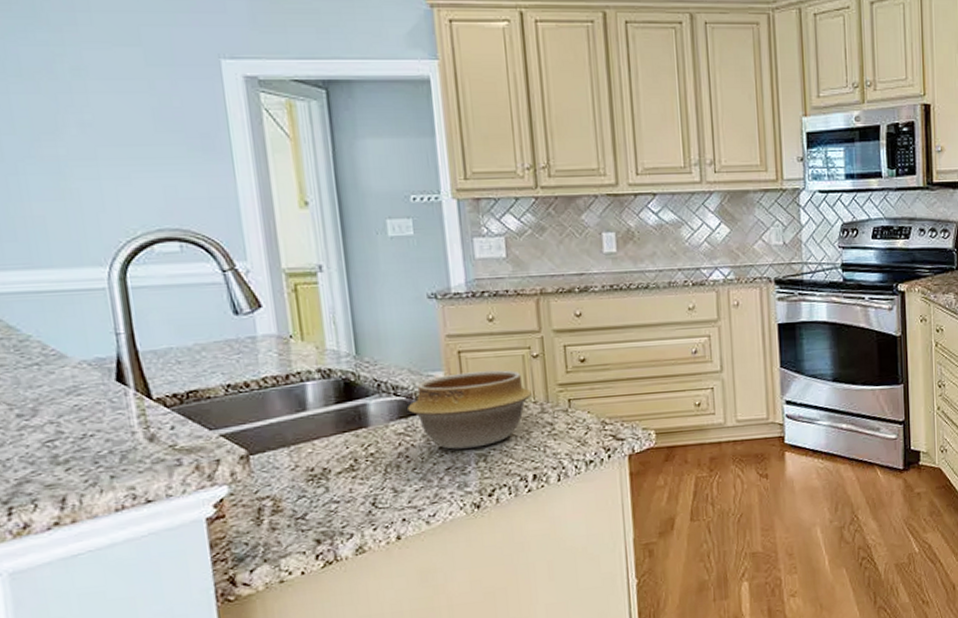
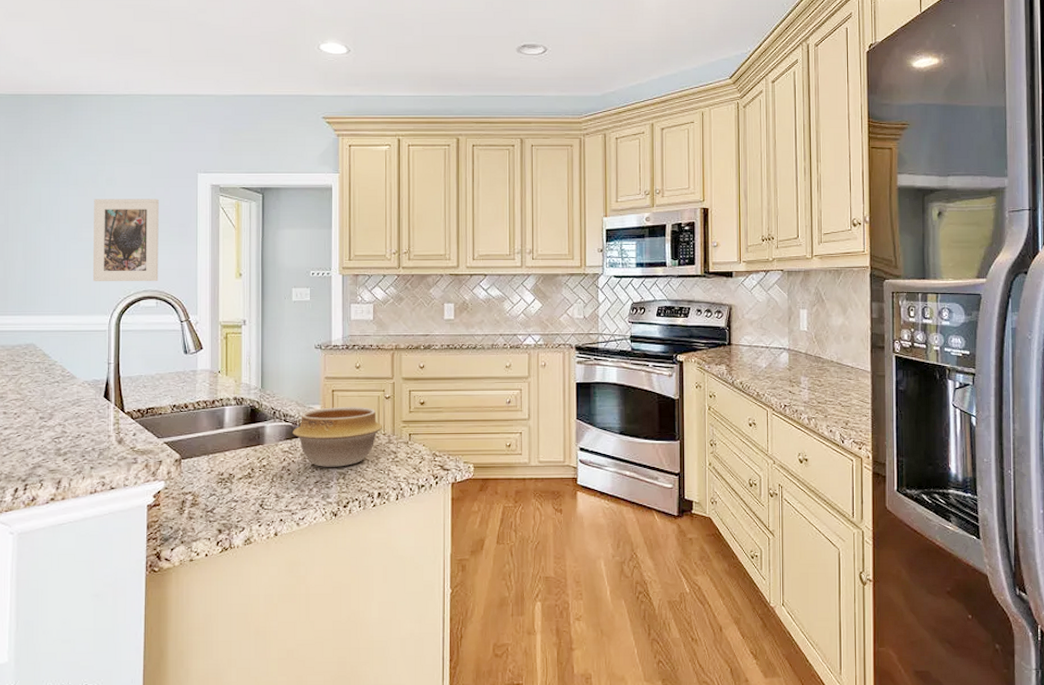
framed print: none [54,97,179,220] -> present [92,199,159,282]

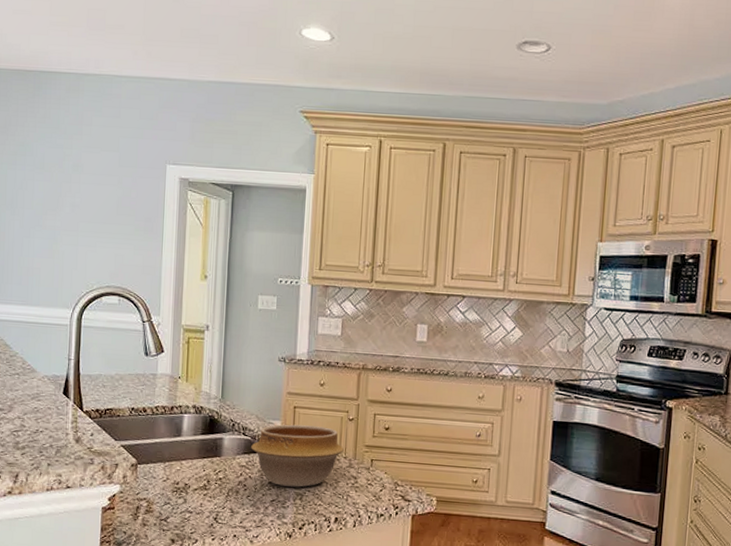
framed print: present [92,199,159,282] -> none [55,185,126,278]

